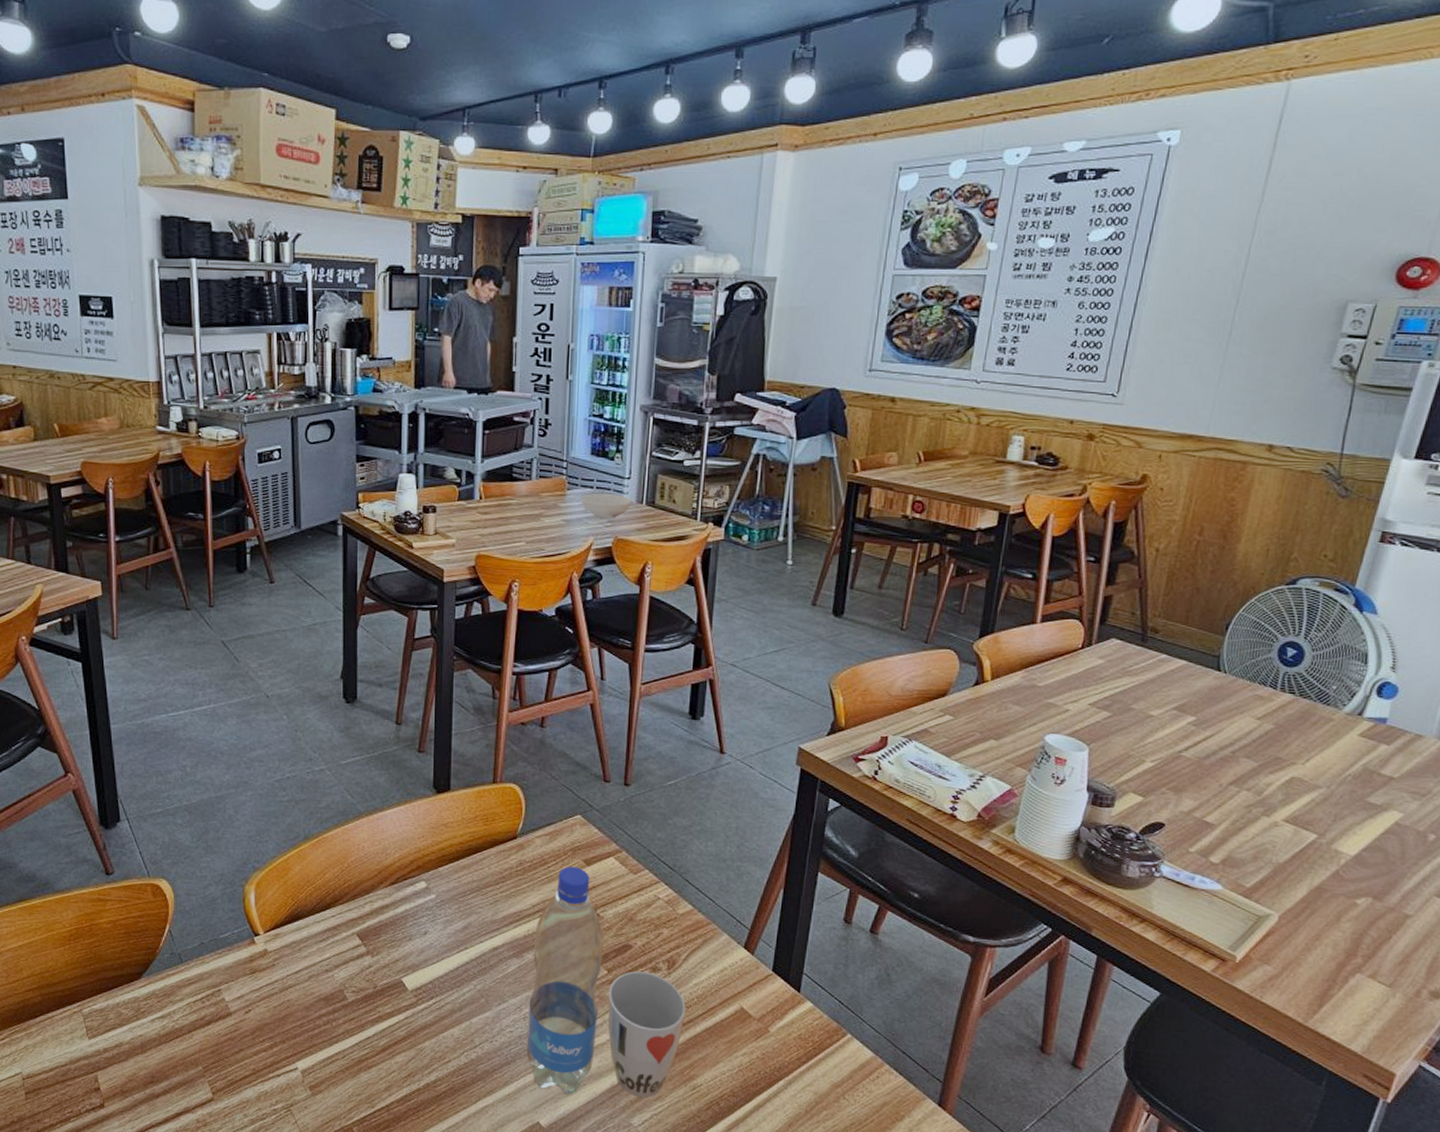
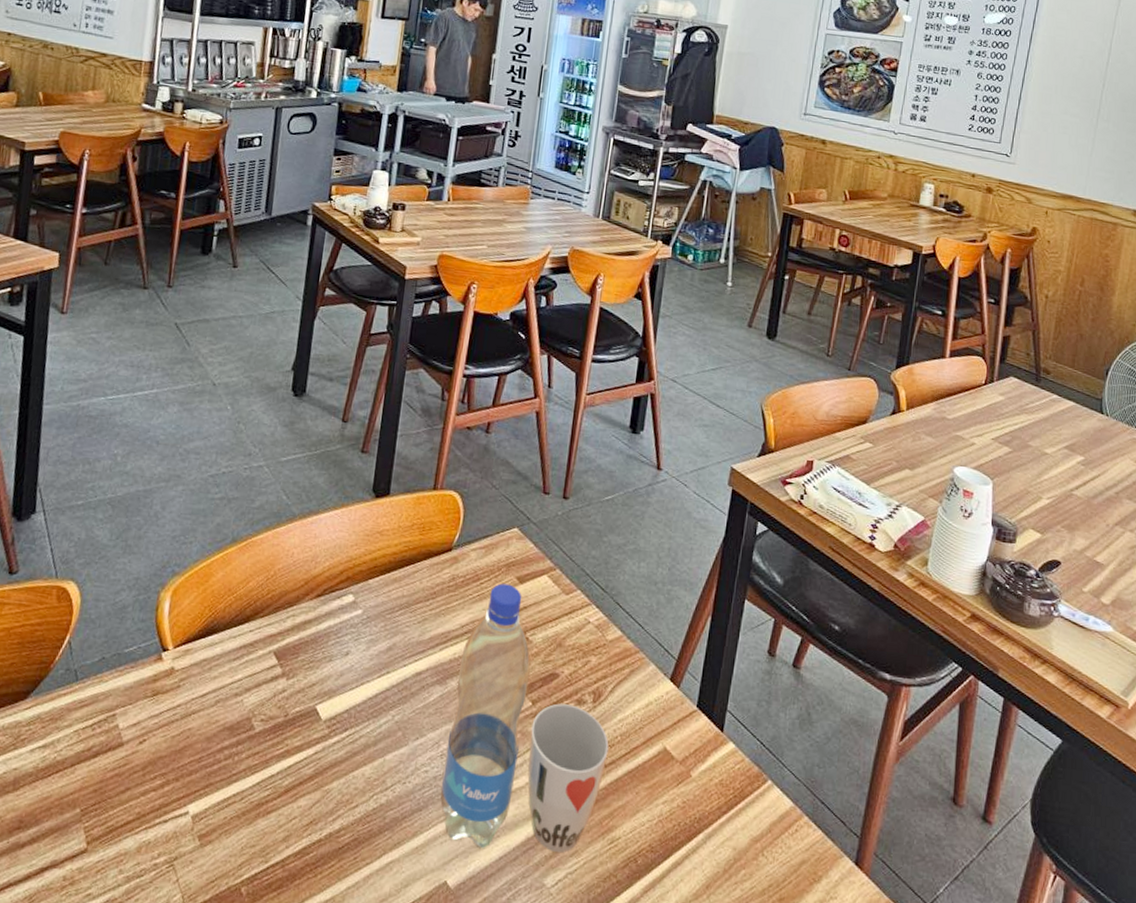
bowl: present [580,494,633,518] -> none [542,204,590,230]

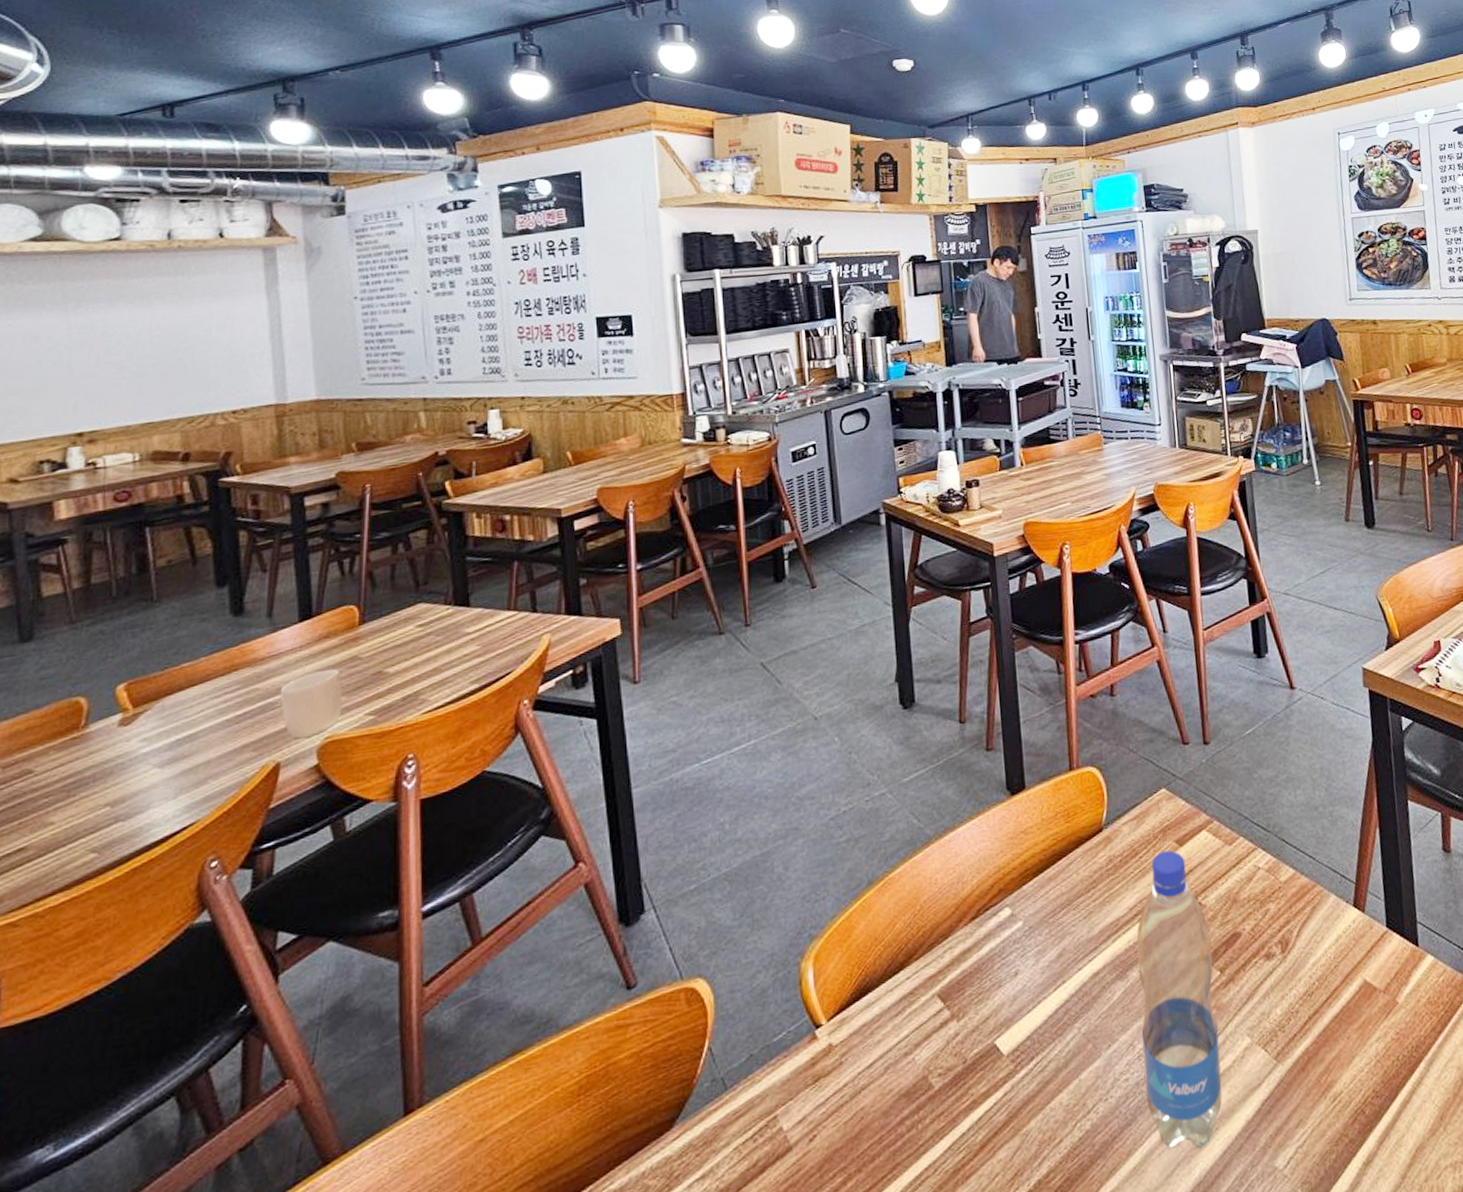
cup: present [527,703,609,853] -> none [1225,961,1310,1129]

